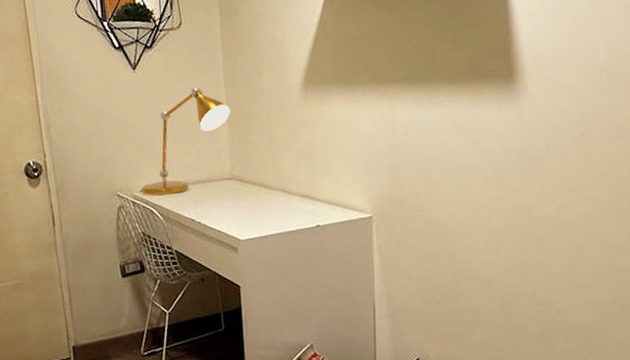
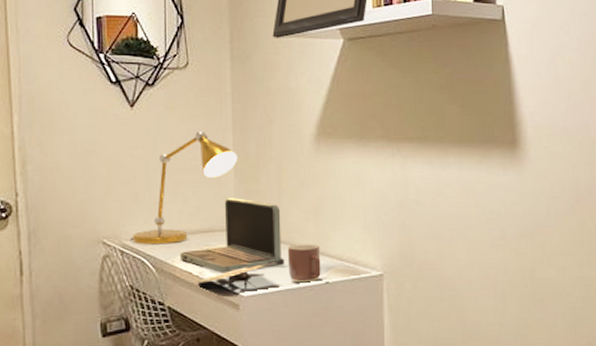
laptop: none [183,149,277,219] -> present [179,198,284,273]
magazine: none [193,207,271,233] -> present [190,261,277,289]
mug: none [280,189,312,227] -> present [288,244,321,283]

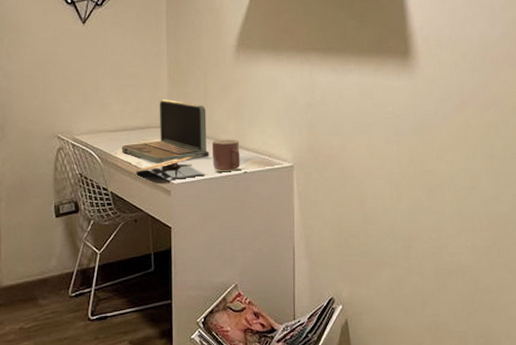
desk lamp: present [130,132,237,245] -> none [80,44,170,139]

